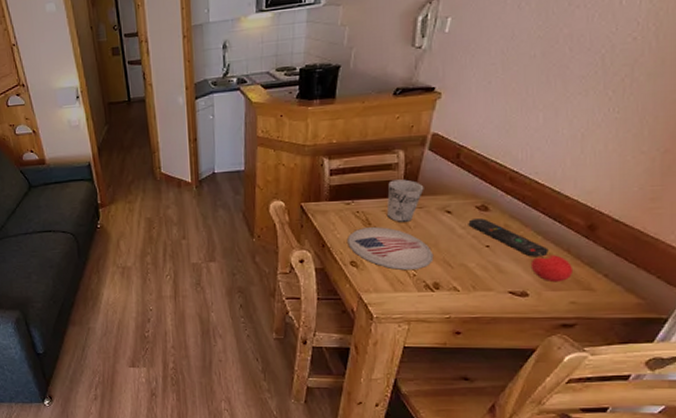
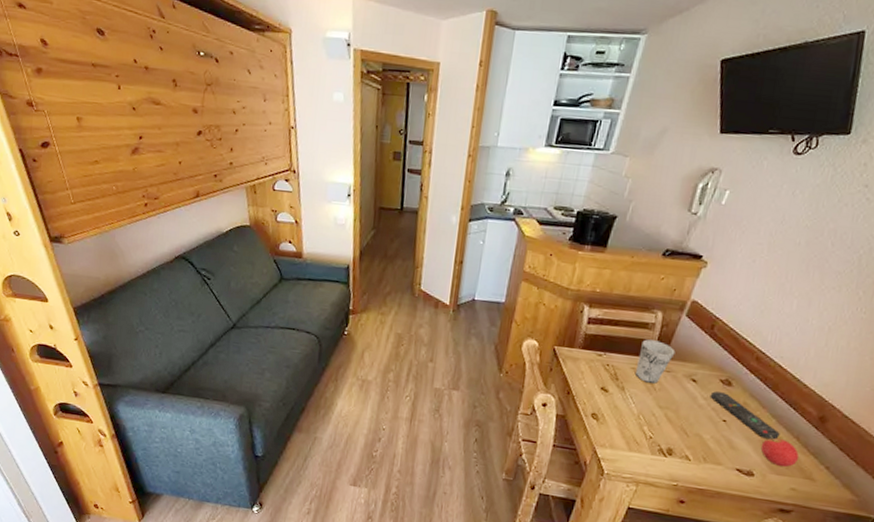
plate: present [348,227,434,270] -> none [592,381,673,433]

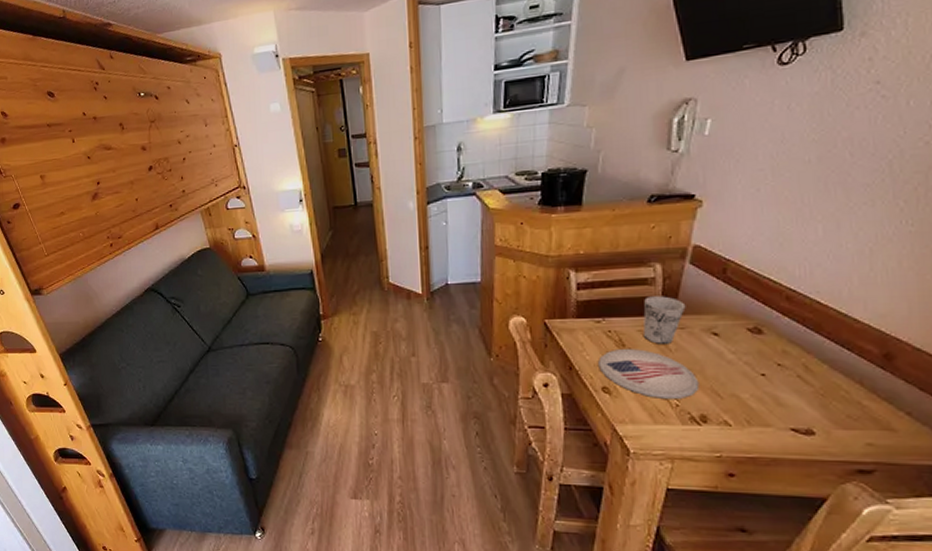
plate: none [592,381,673,433] -> present [598,349,700,399]
remote control: present [710,391,780,440] -> none [739,343,837,389]
fruit: present [760,435,800,468] -> none [815,384,869,420]

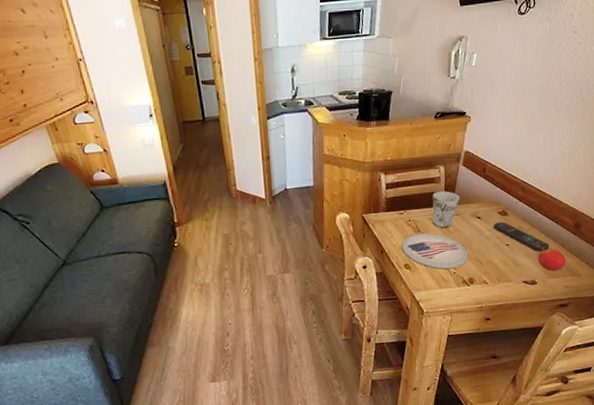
remote control: none [739,343,837,389] -> present [493,222,549,252]
fruit: none [815,384,869,420] -> present [537,248,567,272]

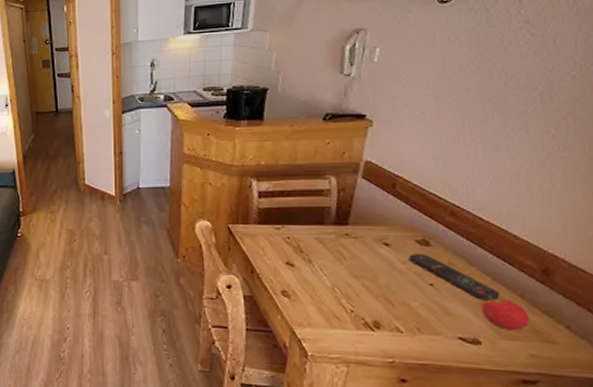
plate: present [402,233,469,269] -> none [278,255,373,305]
cup: present [432,191,460,229] -> none [319,207,359,253]

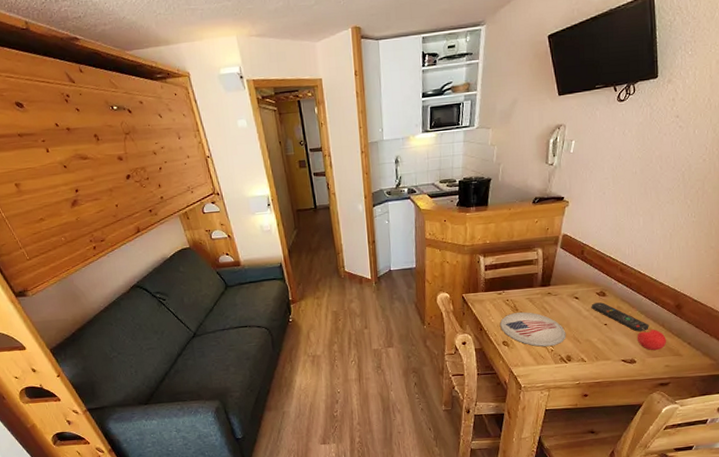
plate: none [278,255,373,305] -> present [500,312,566,347]

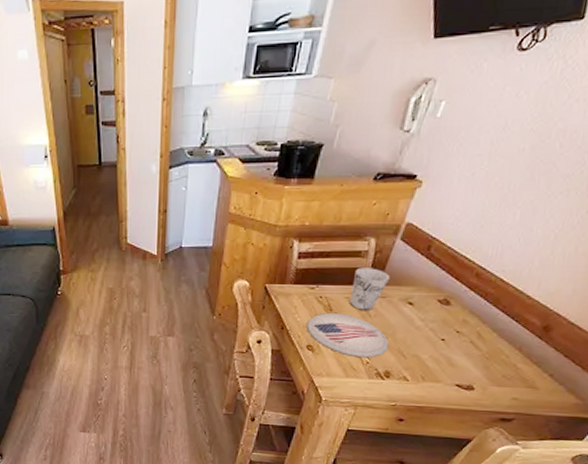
cup: none [530,272,558,308] -> present [350,268,390,312]
remote control: present [591,302,649,332] -> none [427,312,501,354]
fruit: present [637,328,667,351] -> none [481,349,522,379]

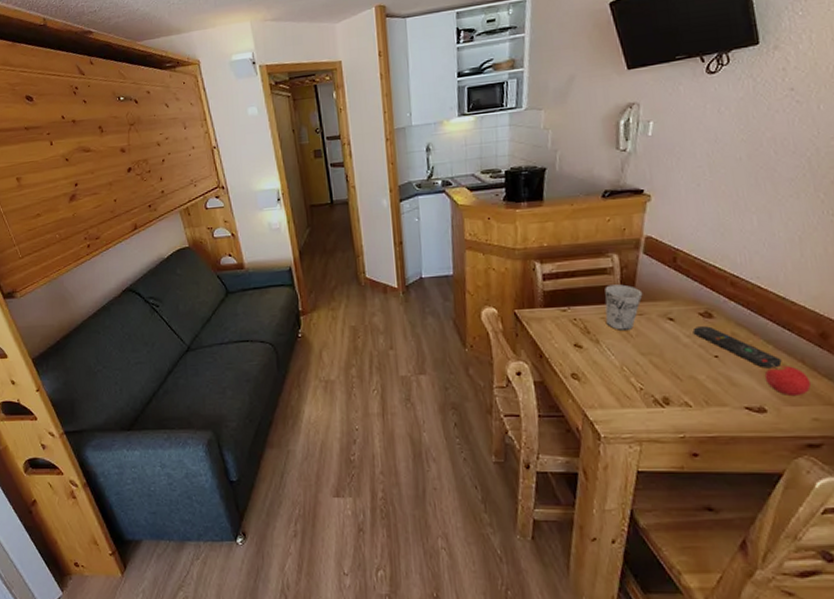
plate: present [307,313,390,357] -> none [566,335,661,383]
remote control: none [427,312,501,354] -> present [692,326,782,369]
fruit: none [481,349,522,379] -> present [764,363,812,397]

